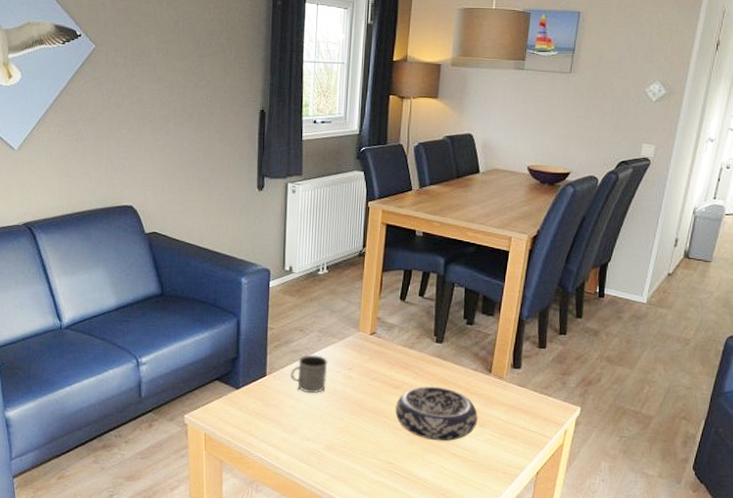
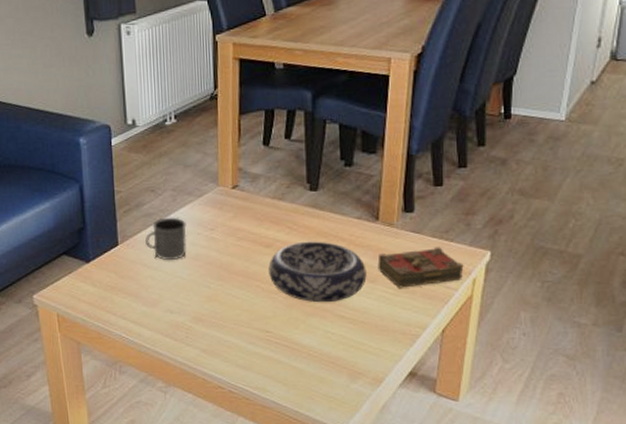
book: none [487,400,558,433] -> present [377,247,464,288]

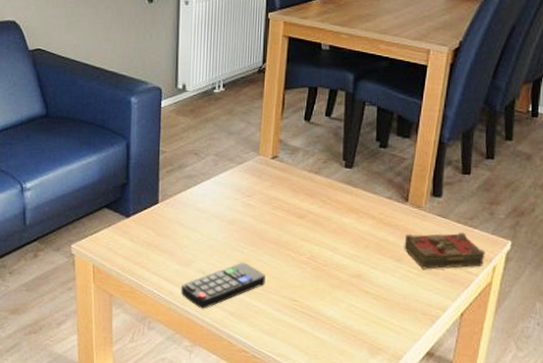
mug: present [145,217,187,260] -> none [185,180,225,222]
remote control: none [149,297,236,349] -> present [180,262,265,309]
decorative bowl: present [268,241,367,303] -> none [300,215,393,277]

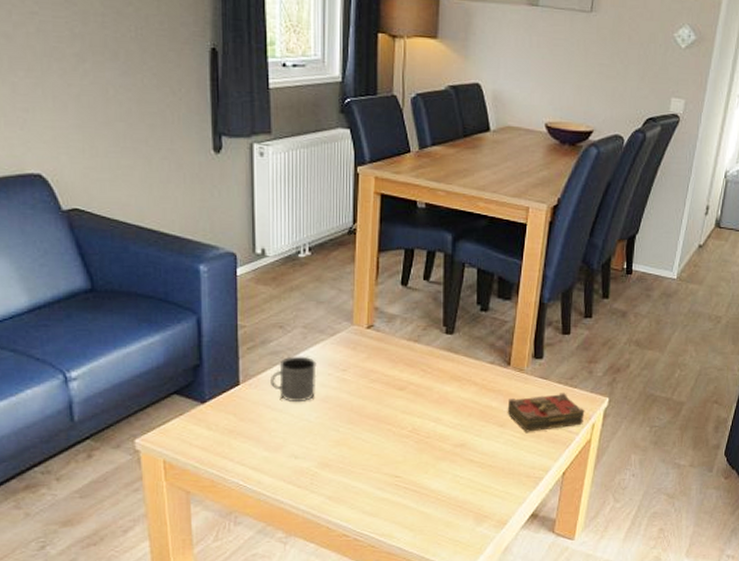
remote control: present [180,262,265,309] -> none [270,441,365,496]
mug: none [185,180,225,222] -> present [271,356,317,401]

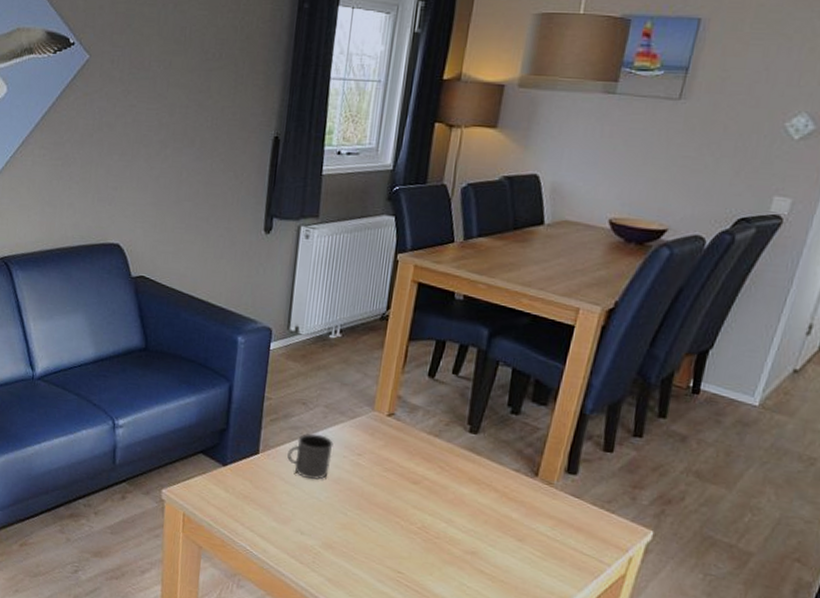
book: present [507,393,585,432] -> none [528,512,622,557]

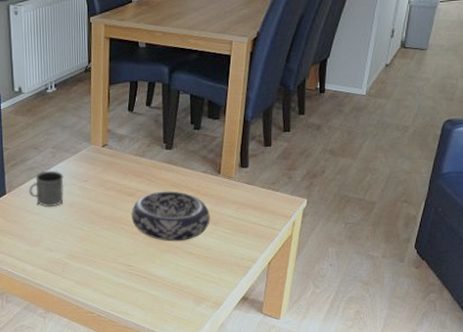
decorative bowl: none [411,484,516,555] -> present [131,191,210,242]

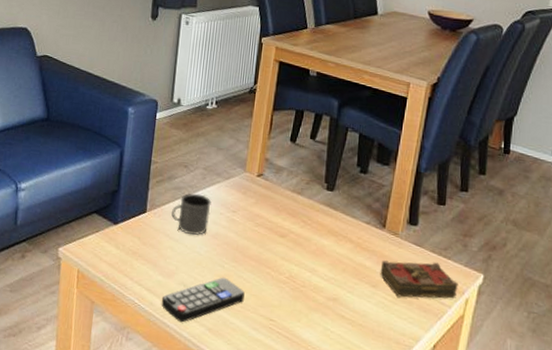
remote control: none [32,238,104,281] -> present [161,277,245,323]
decorative bowl: present [131,191,210,242] -> none [280,236,370,301]
book: none [219,196,286,229] -> present [380,260,458,299]

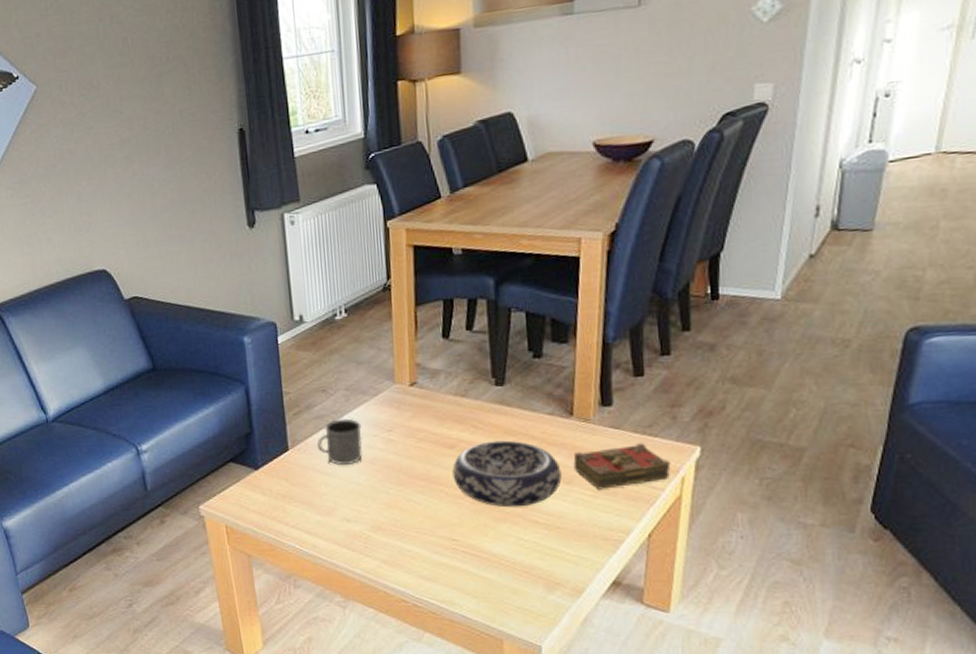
remote control: present [161,277,245,323] -> none [324,504,419,560]
decorative bowl: none [280,236,370,301] -> present [452,440,562,508]

